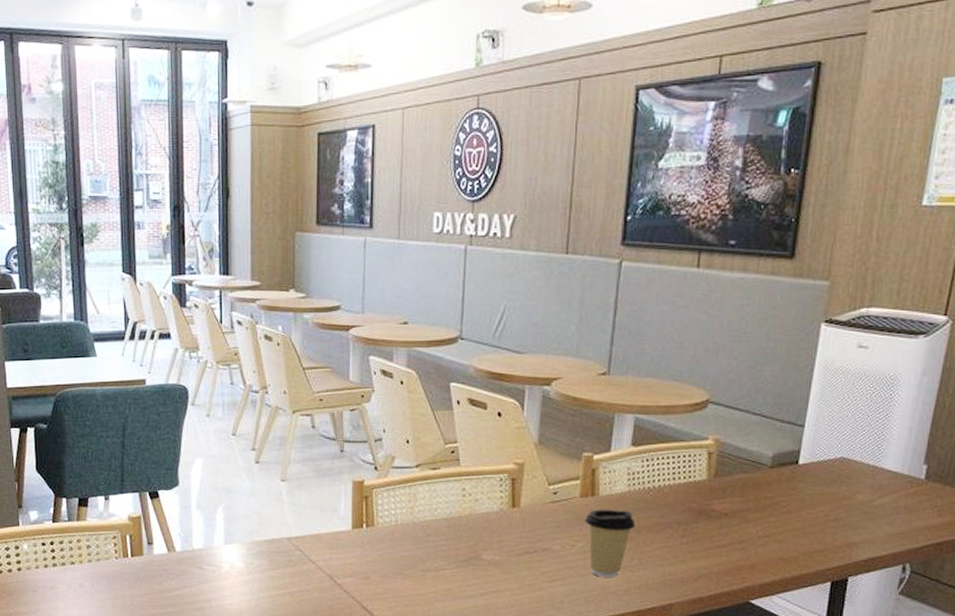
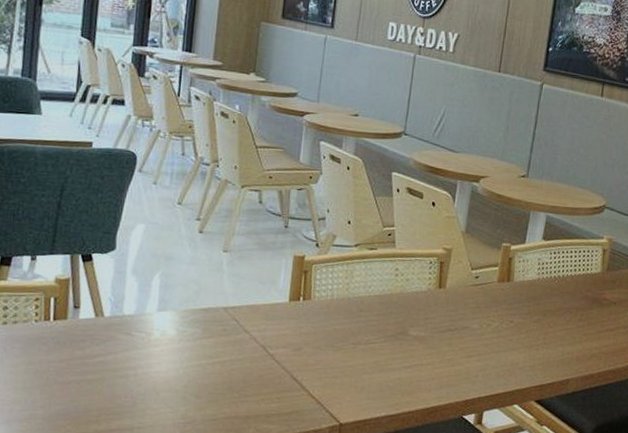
coffee cup: present [585,509,636,577] -> none [500,293,543,355]

